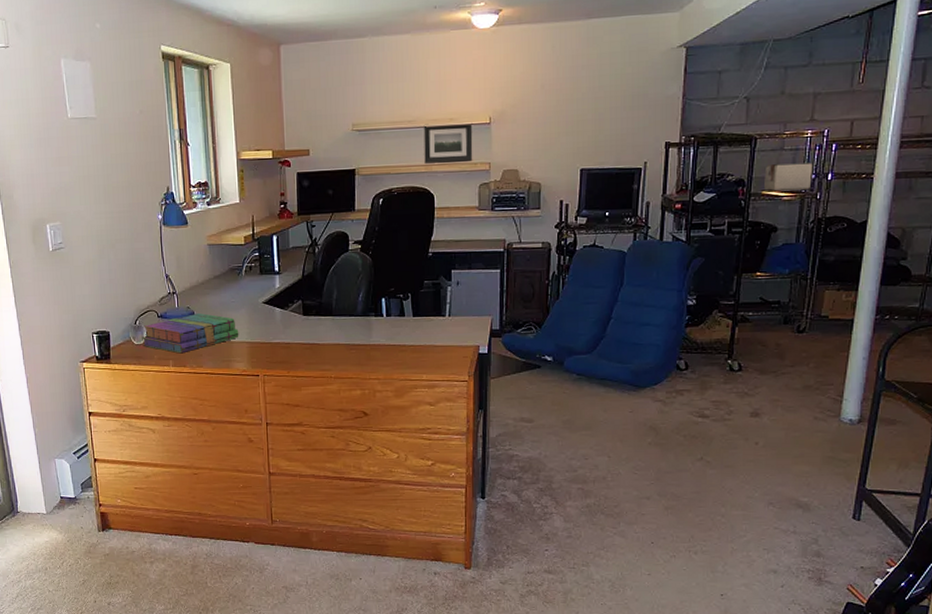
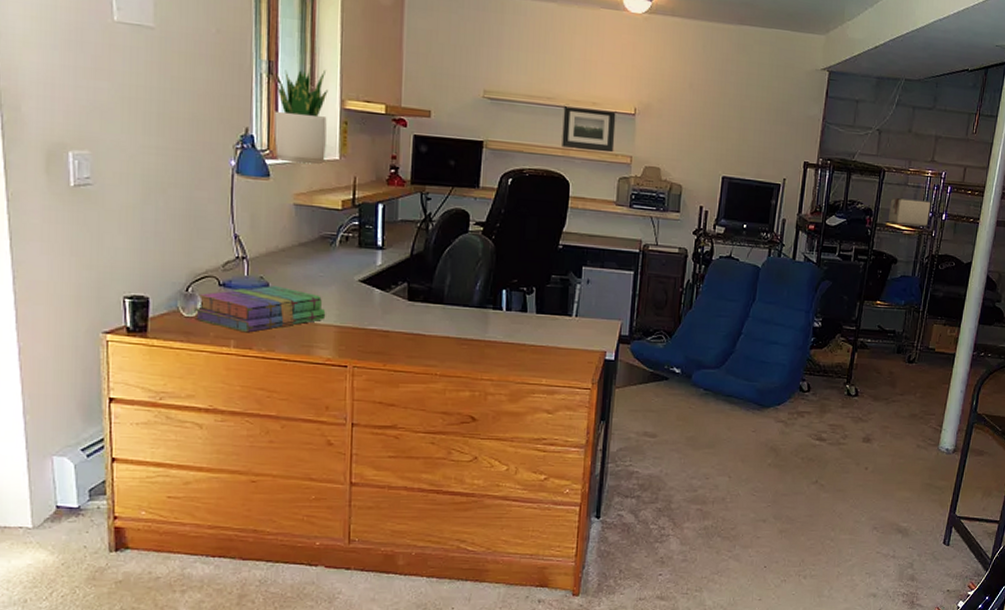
planter: none [186,128,229,211] -> present [274,66,328,165]

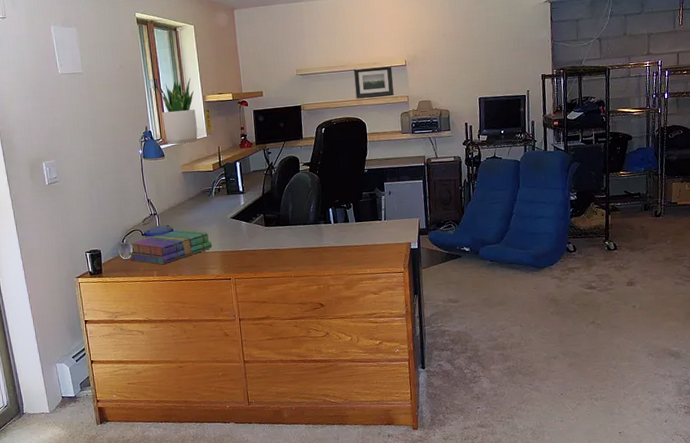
box: present [888,198,930,227] -> none [618,86,653,110]

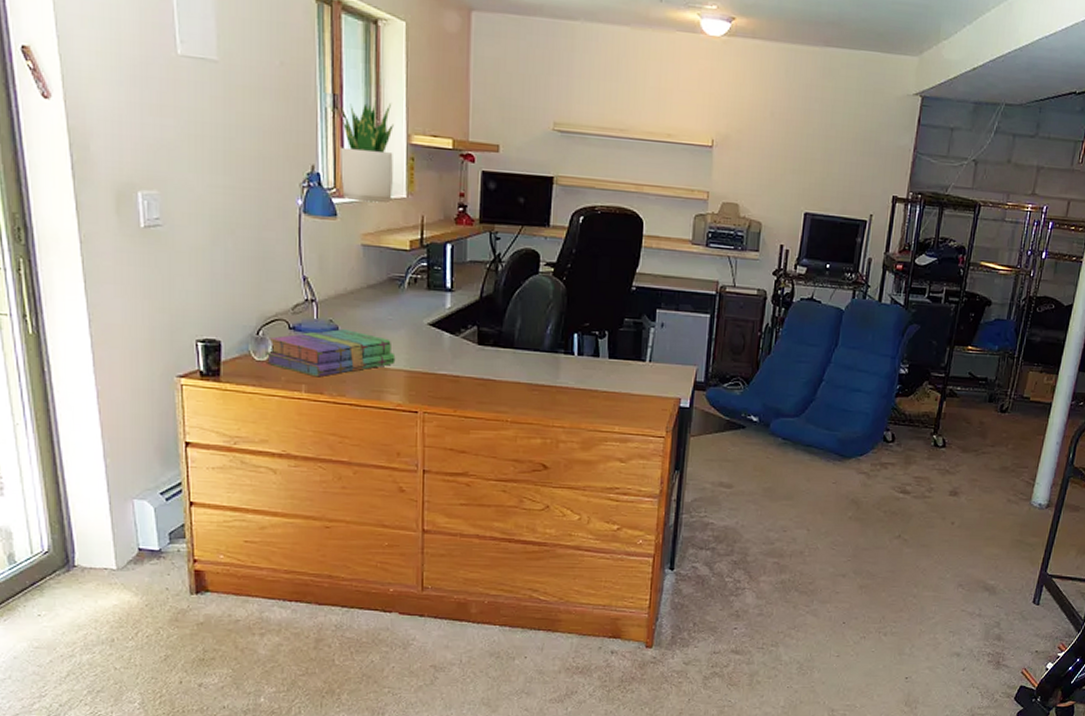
picture frame: present [353,66,394,99] -> none [635,136,693,187]

